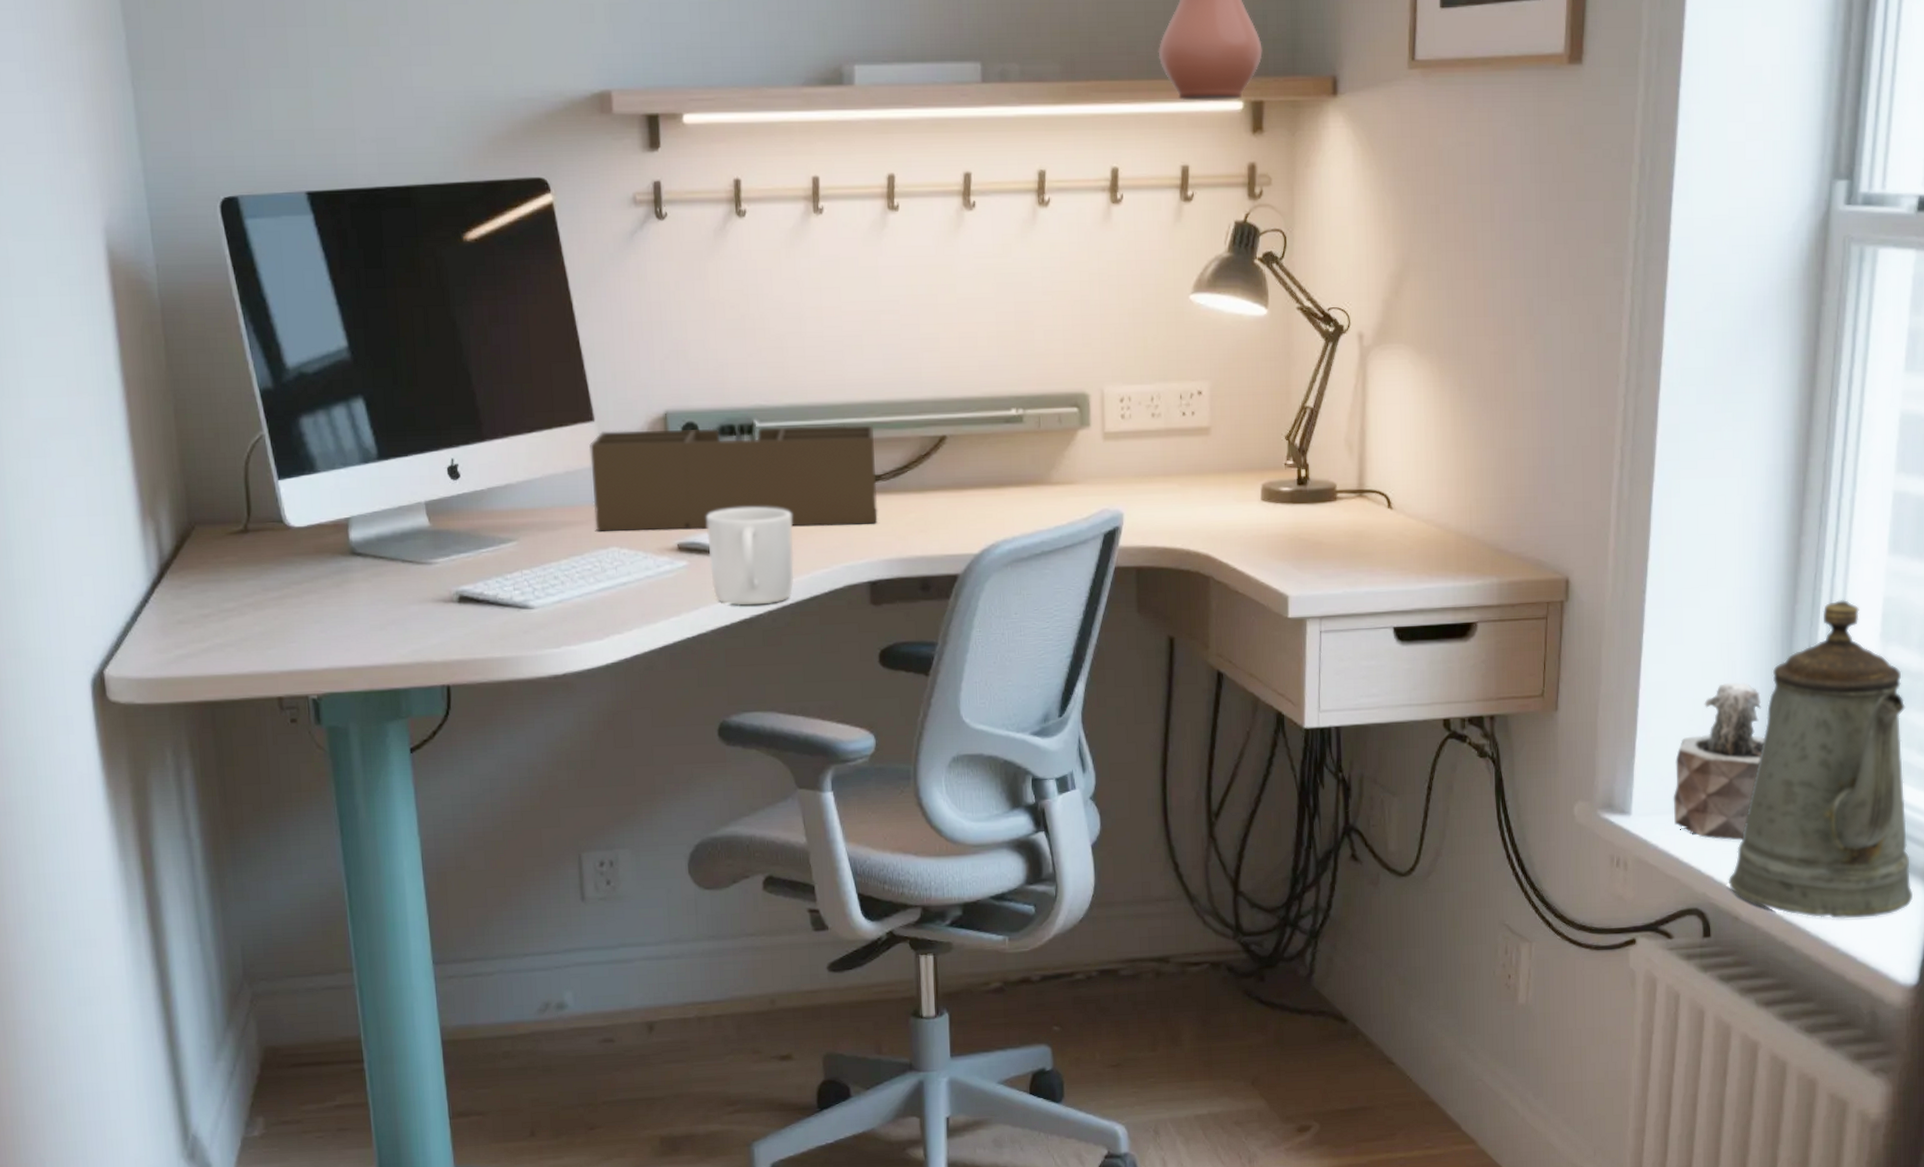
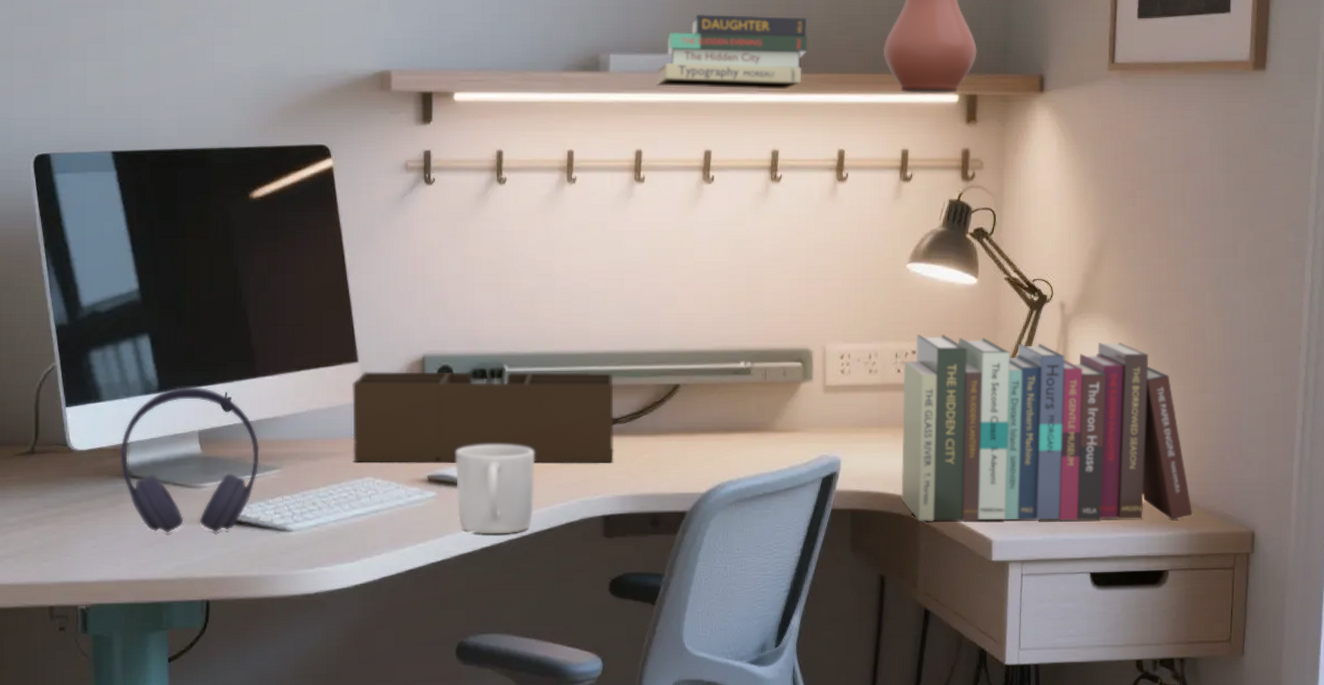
headphones: none [340,453,494,615] -> present [119,387,260,533]
books: none [907,15,1075,101] -> present [656,13,808,90]
books: none [1188,372,1502,577] -> present [901,334,1192,521]

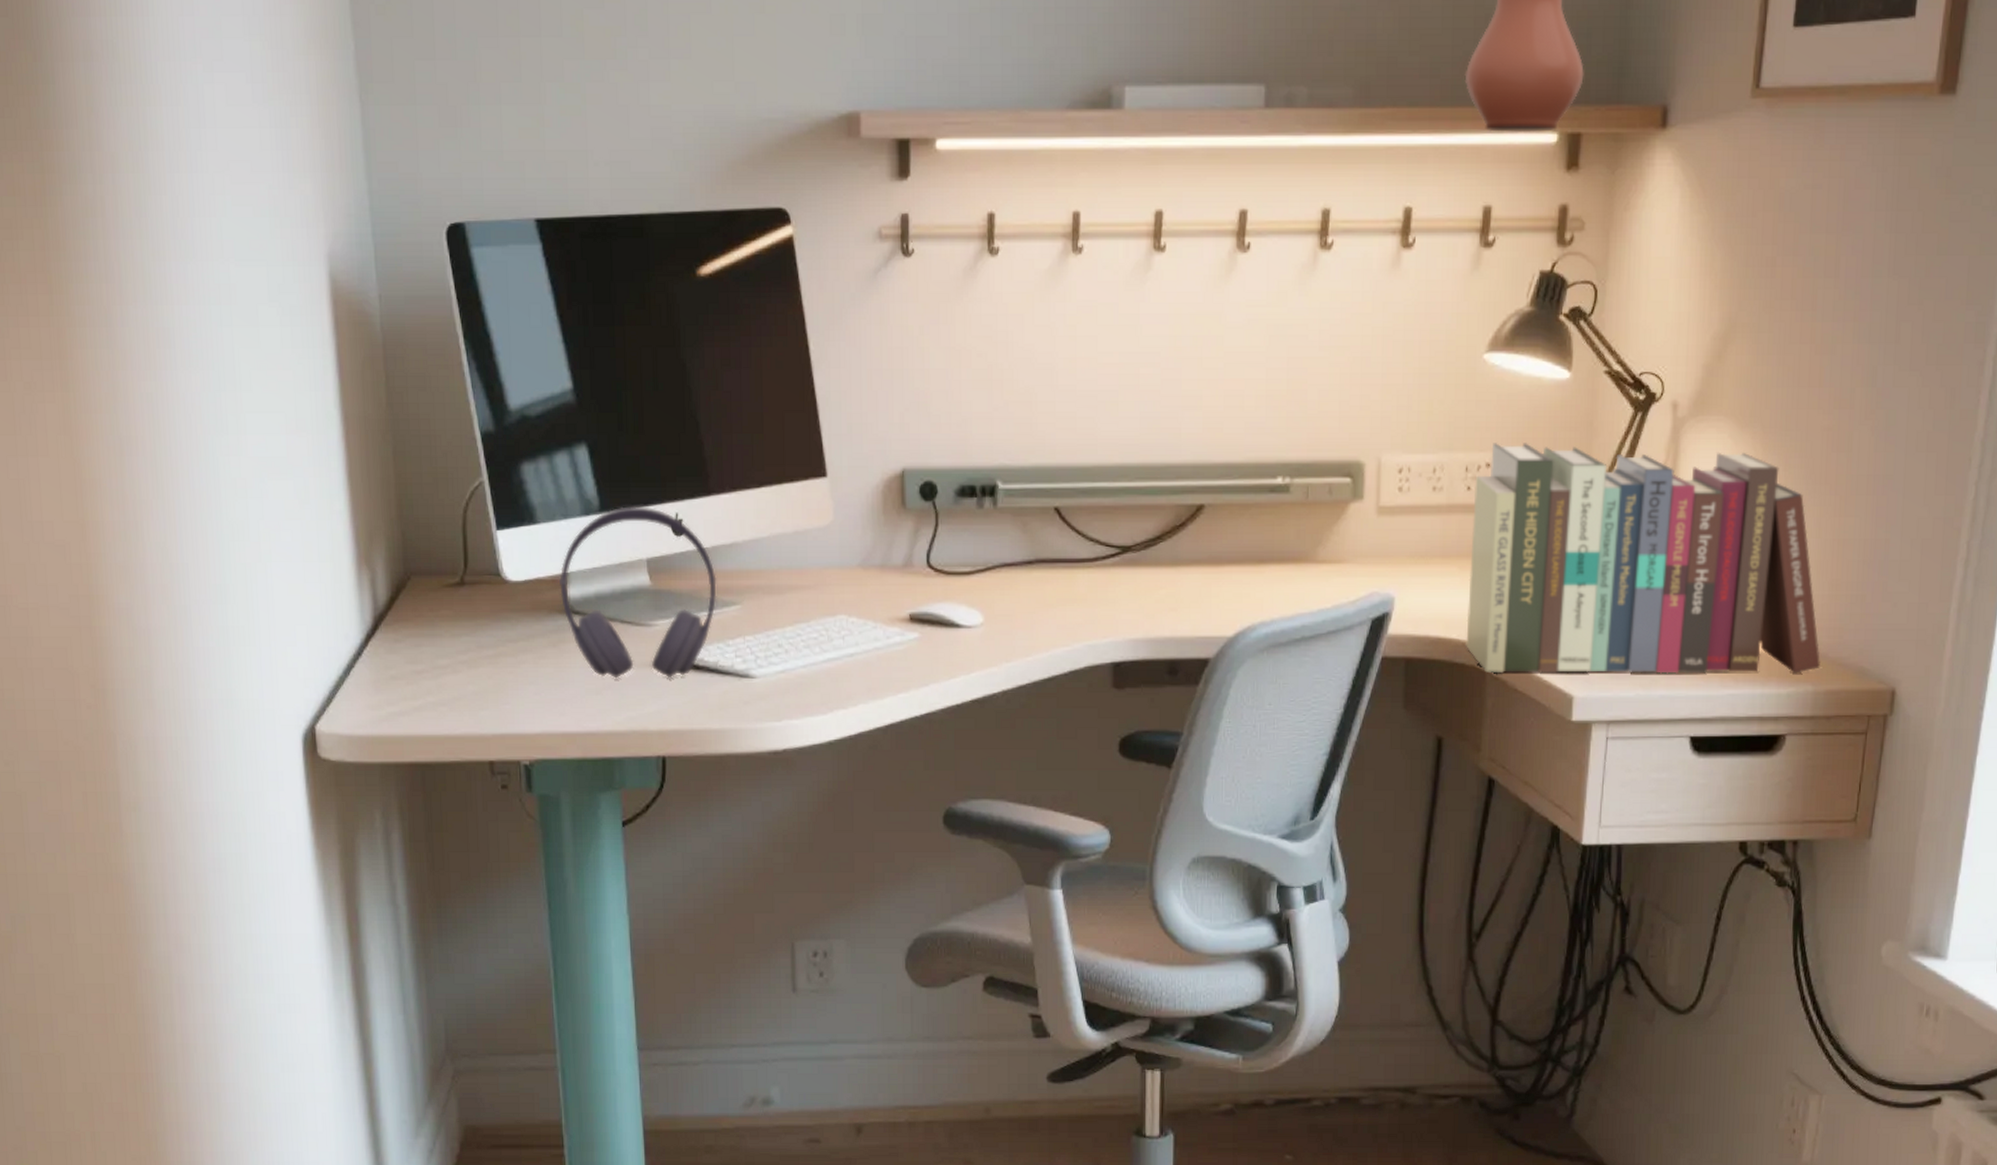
desk organizer: present [352,371,614,463] -> none [821,488,1126,600]
mug: present [456,444,535,534] -> none [941,576,1033,684]
books: present [656,13,808,90] -> none [1182,30,1371,130]

